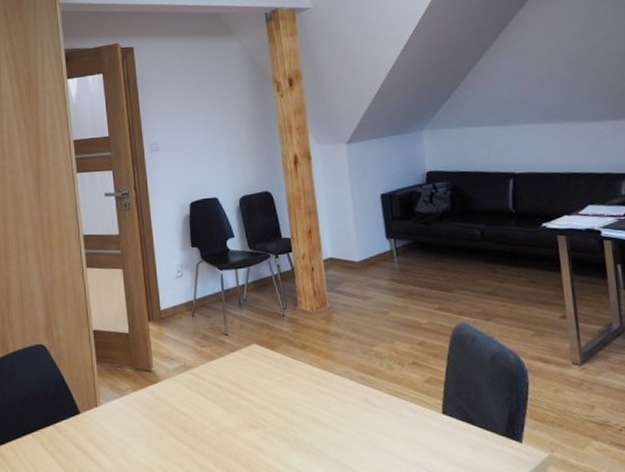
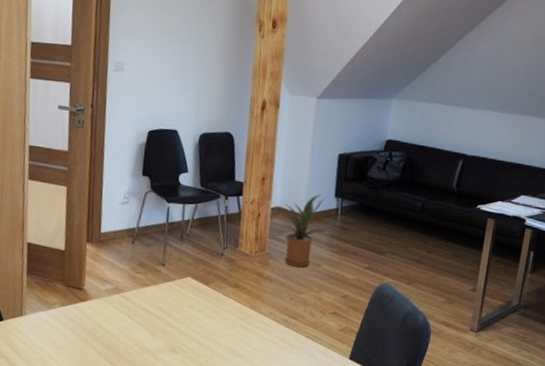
house plant: none [327,237,386,318] -> present [276,193,327,268]

